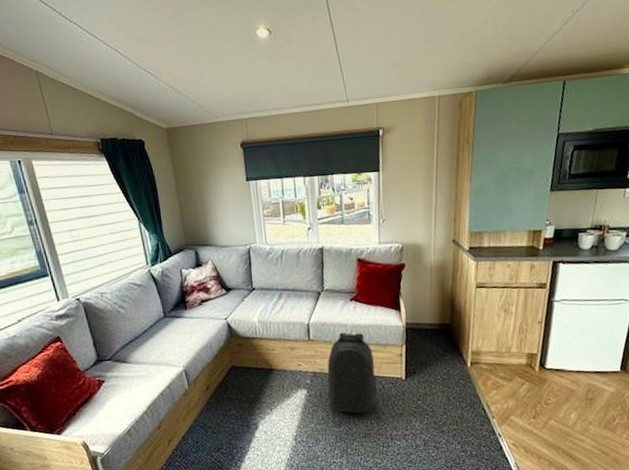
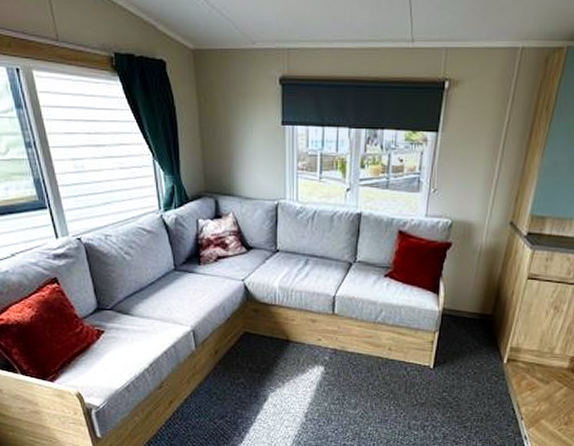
backpack: present [327,332,377,414] -> none [347,310,402,400]

